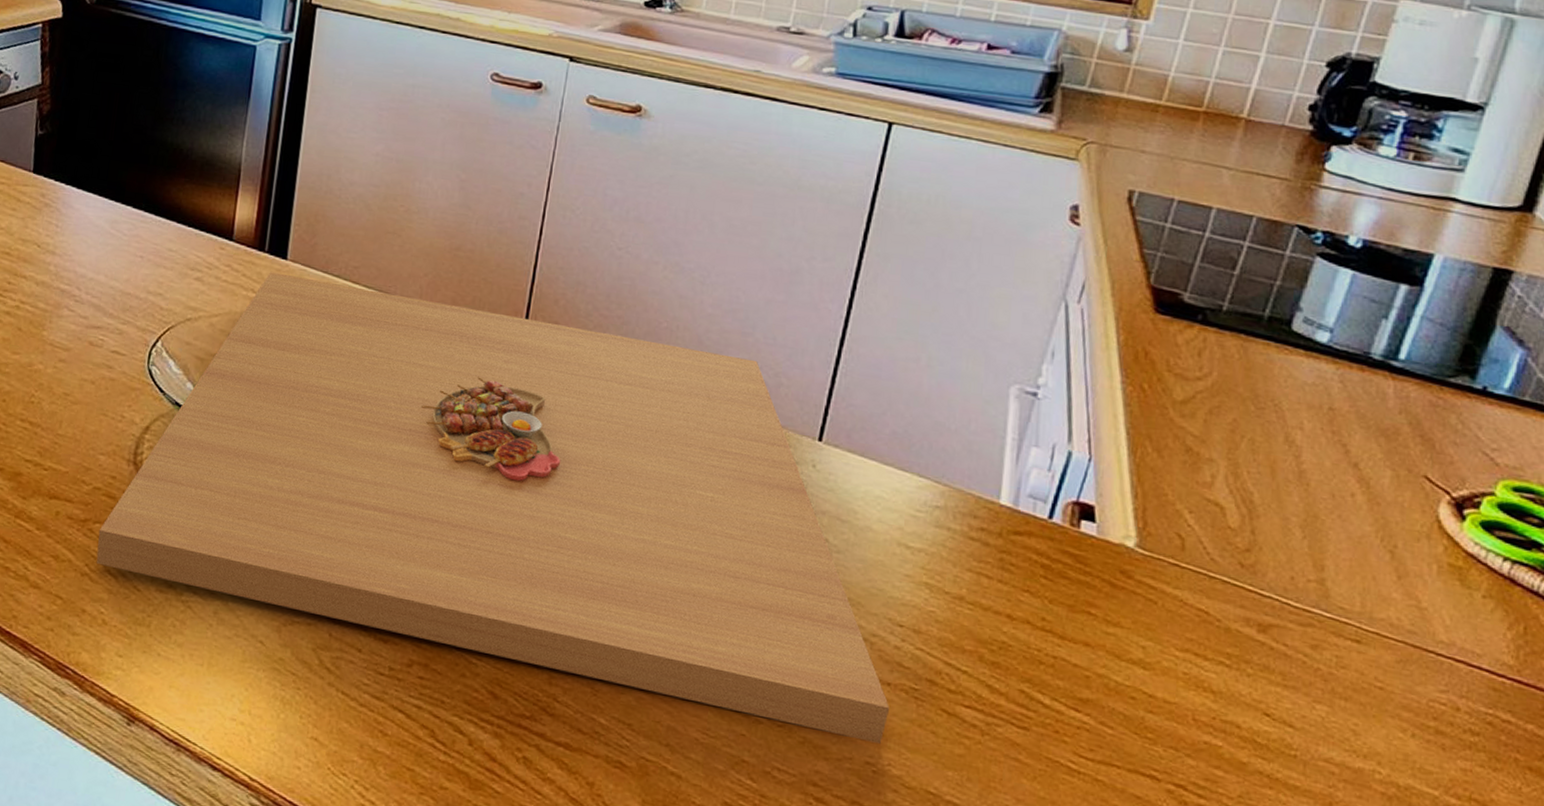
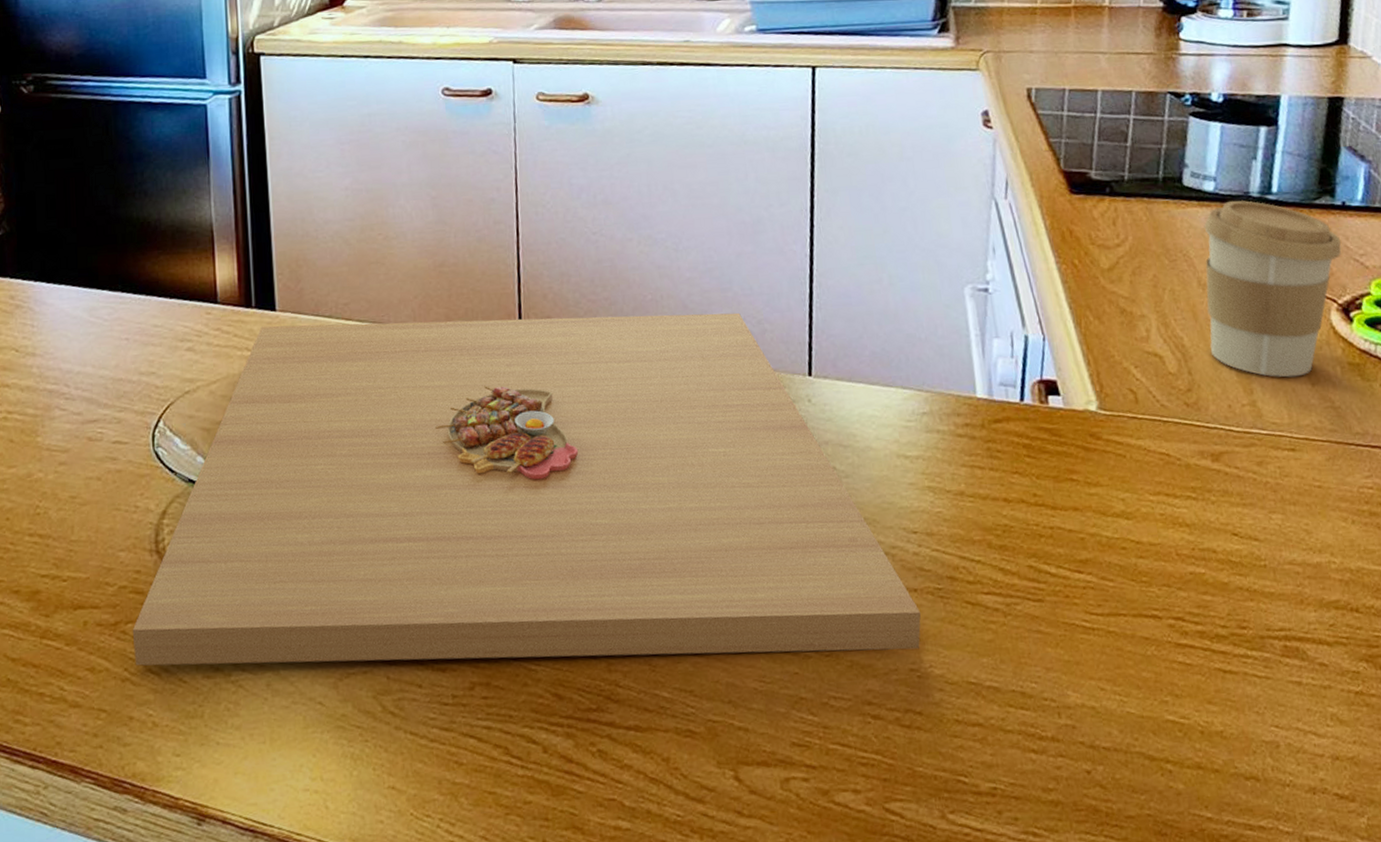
coffee cup: none [1283,357,1472,565] -> present [1203,200,1342,378]

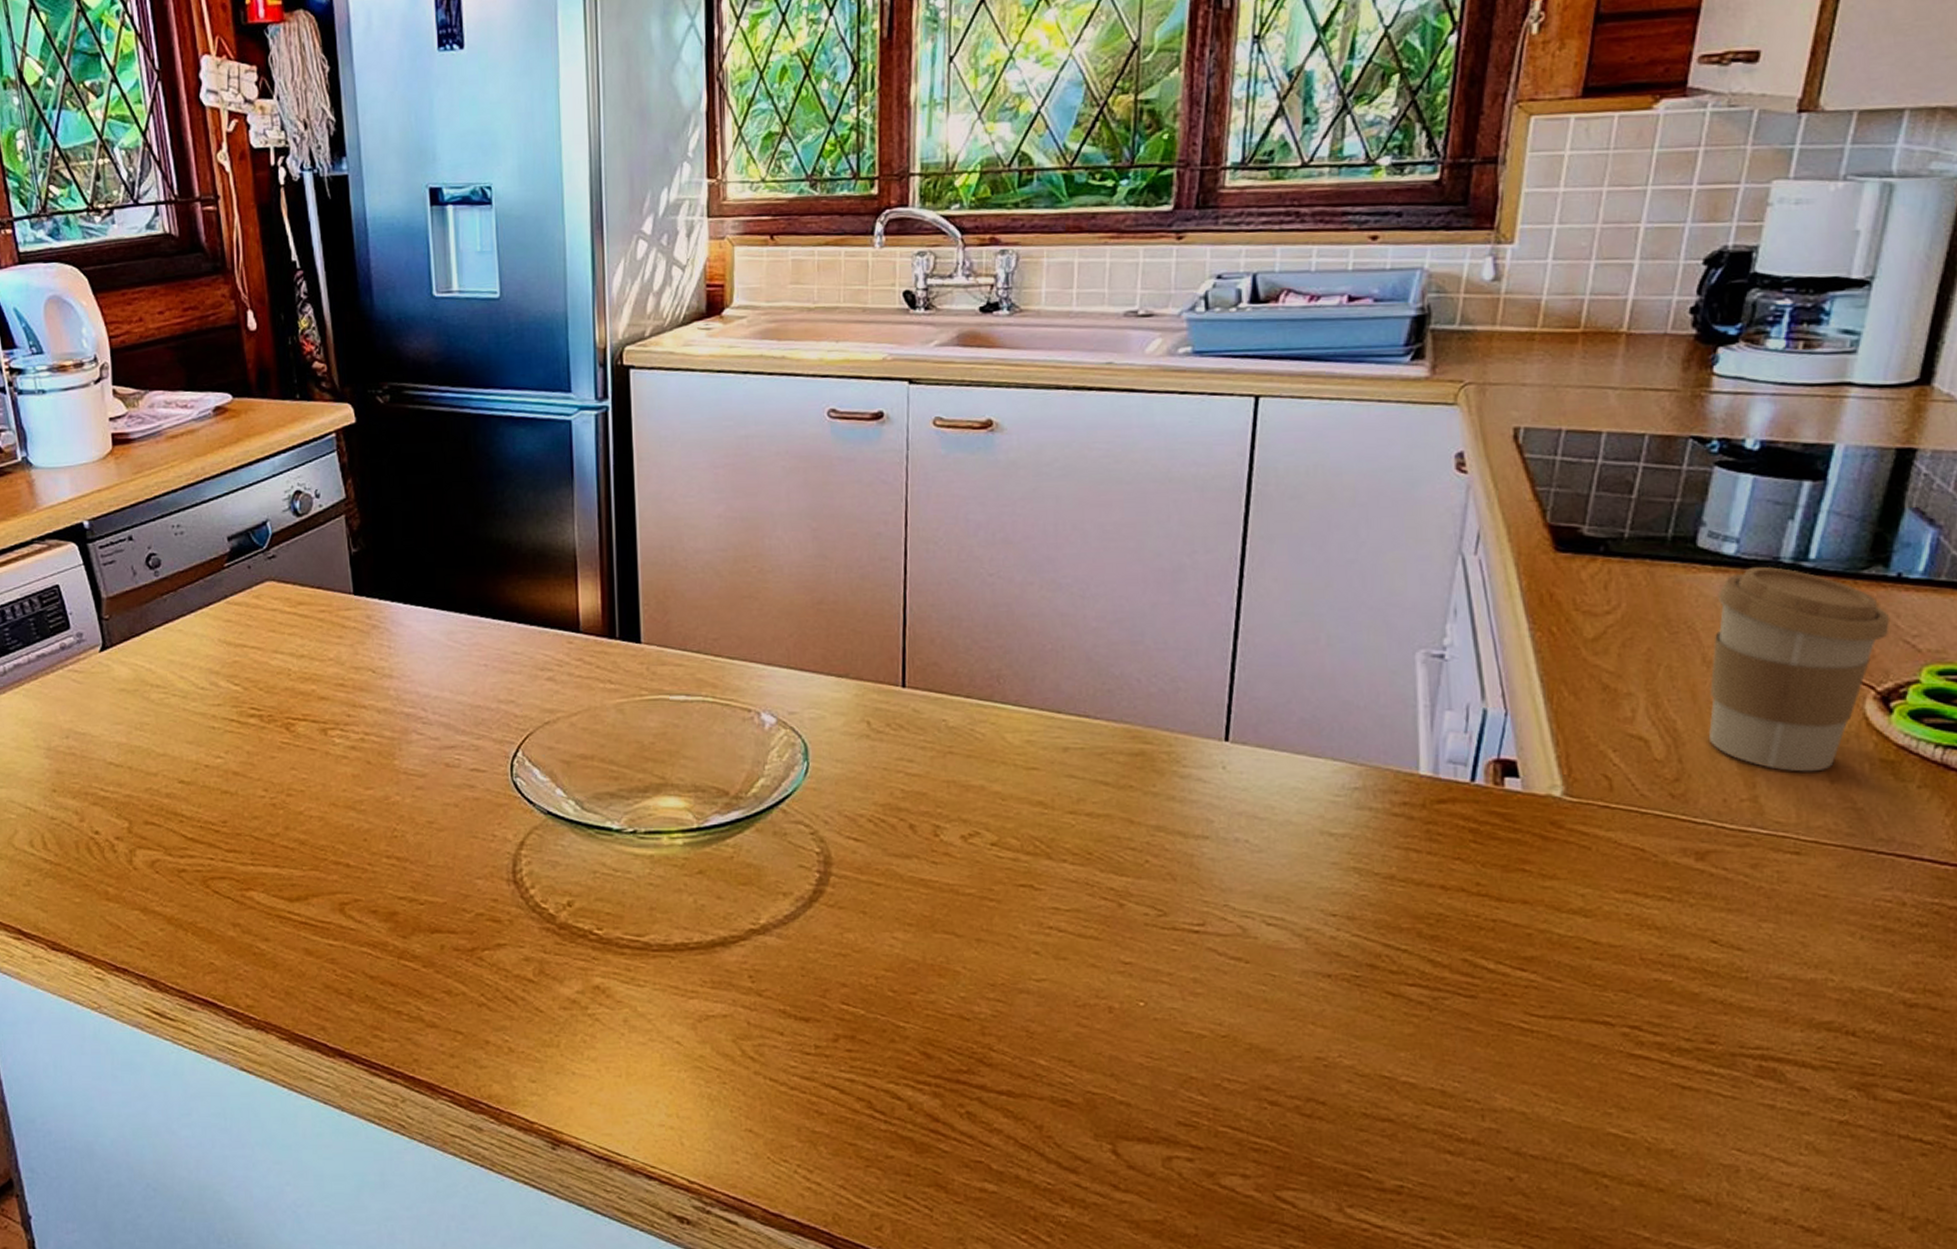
platter: present [132,312,921,666] -> none [489,658,1334,1037]

